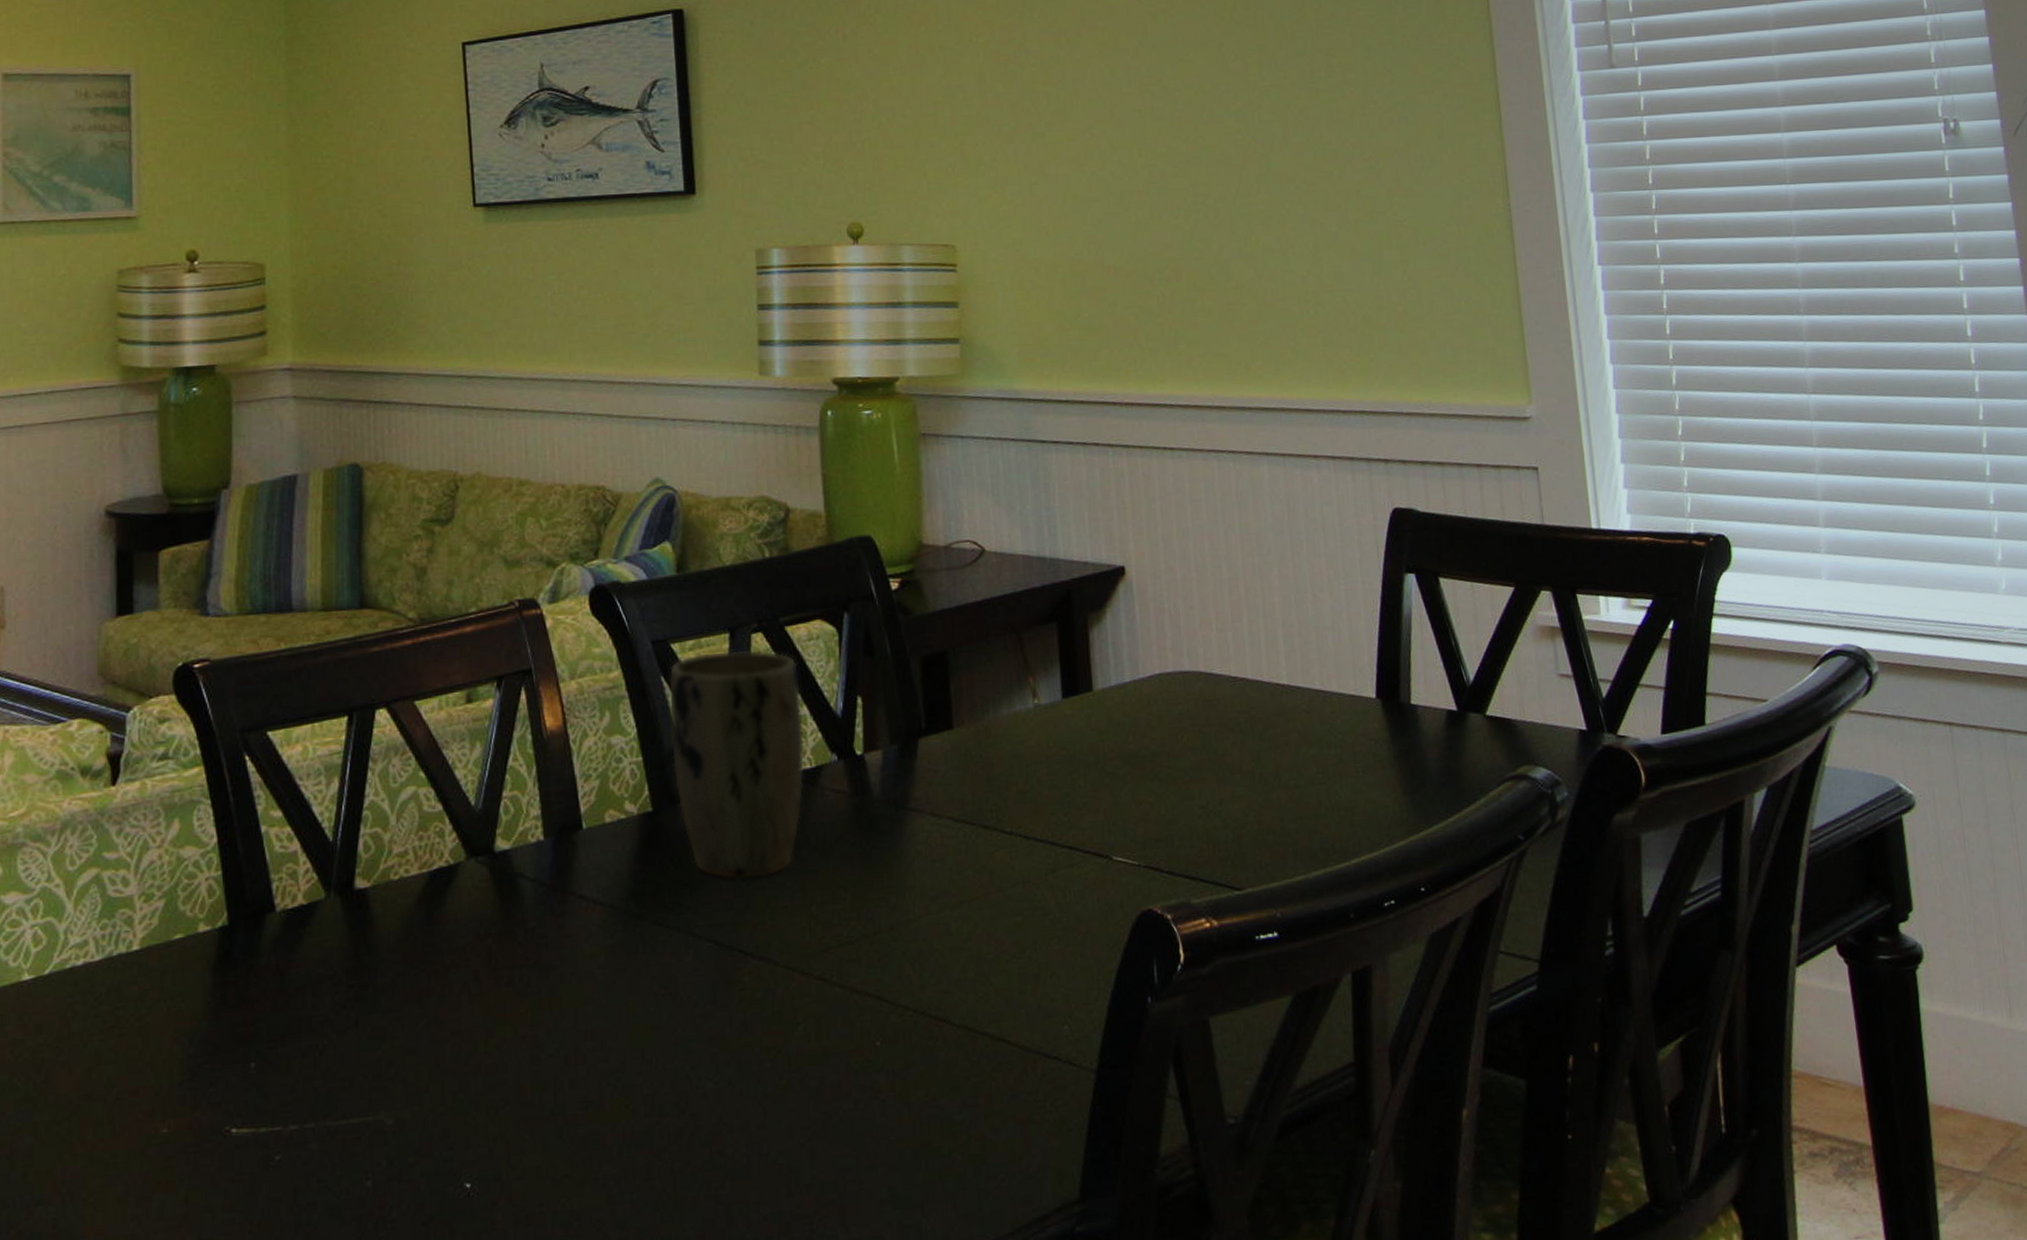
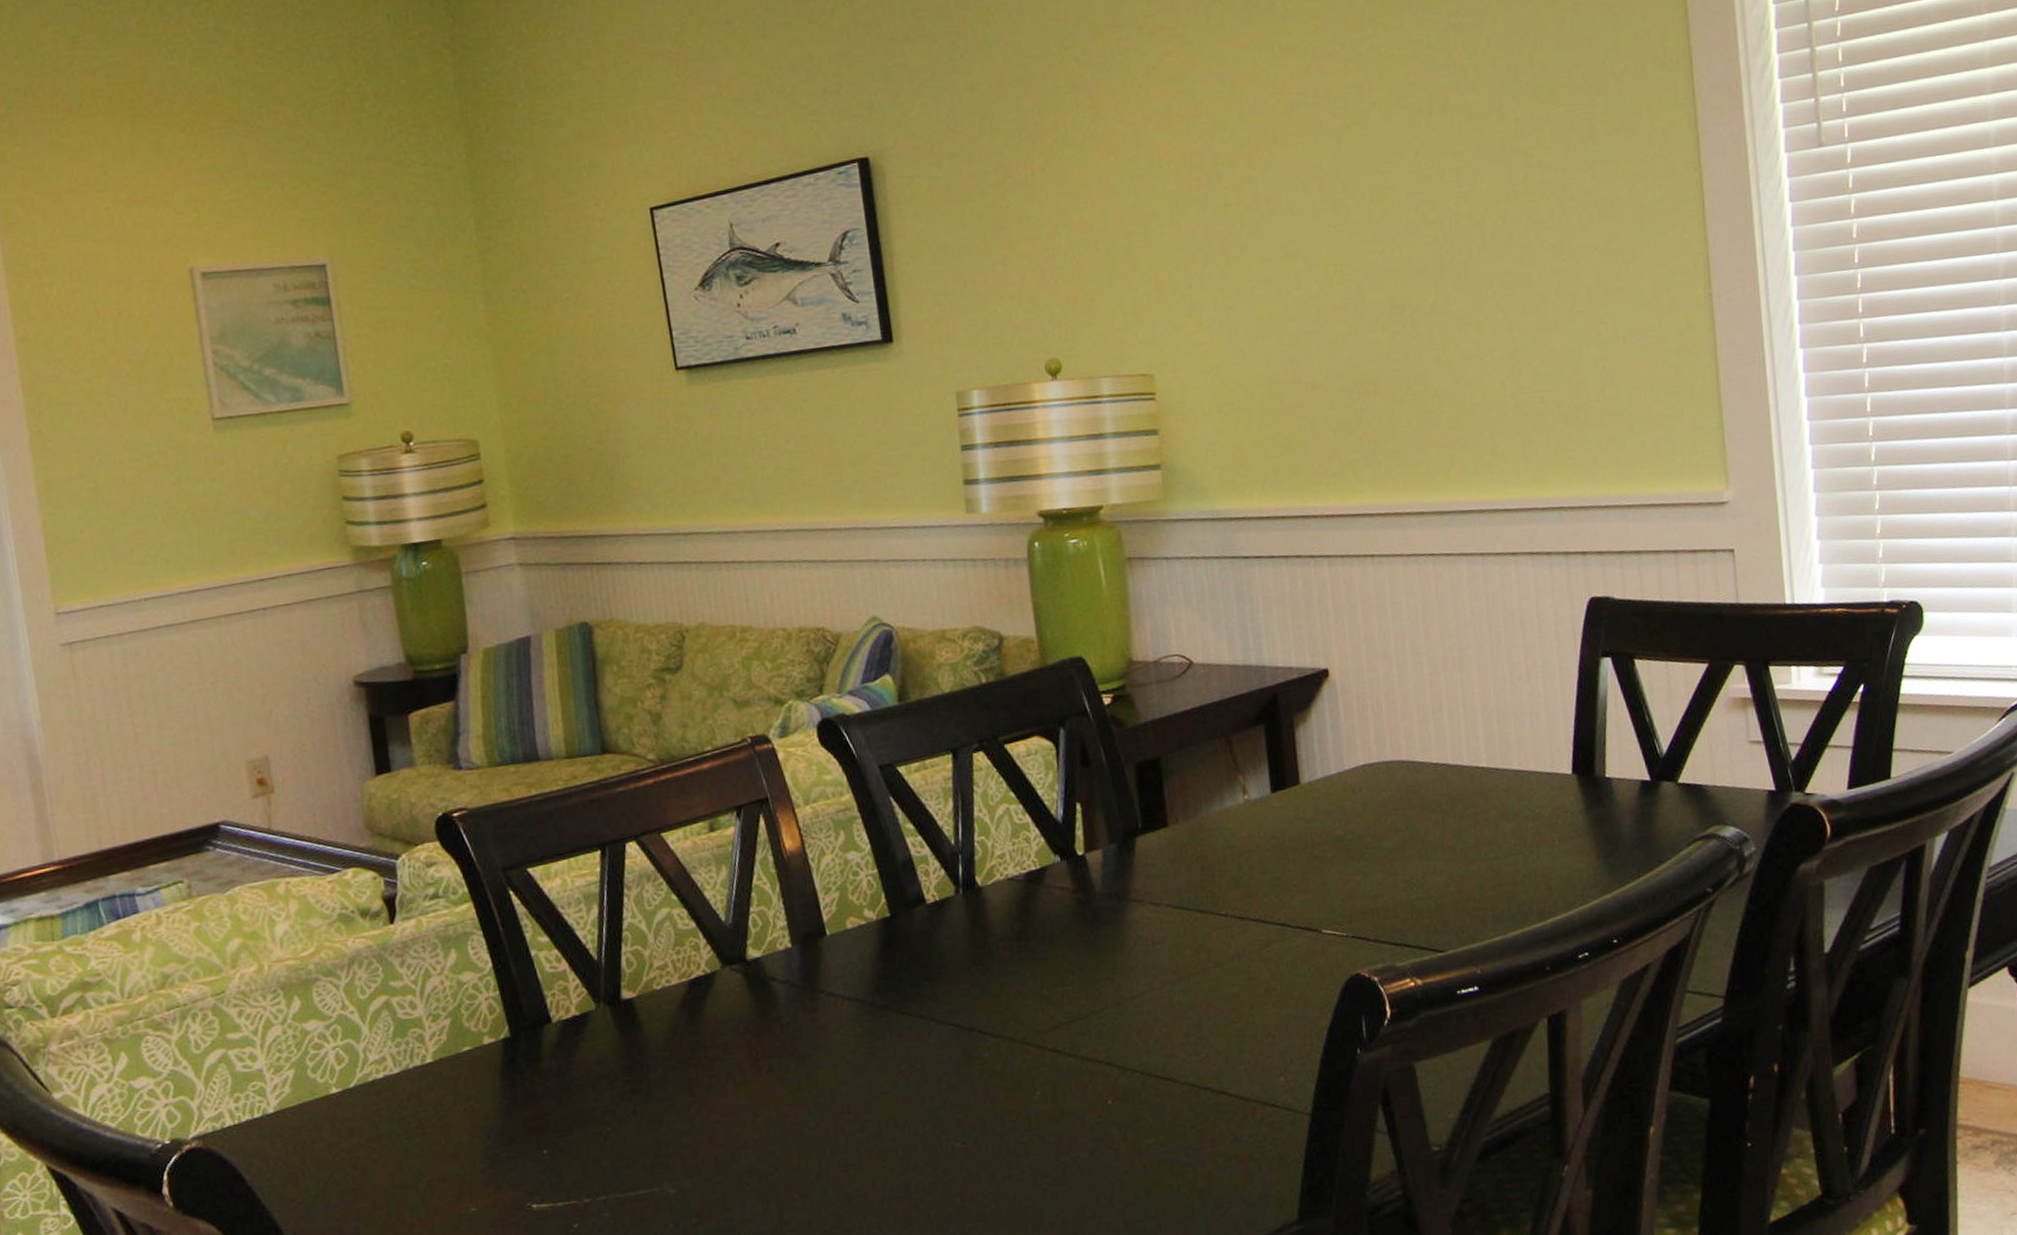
plant pot: present [668,649,805,880] -> none [897,767,1031,971]

